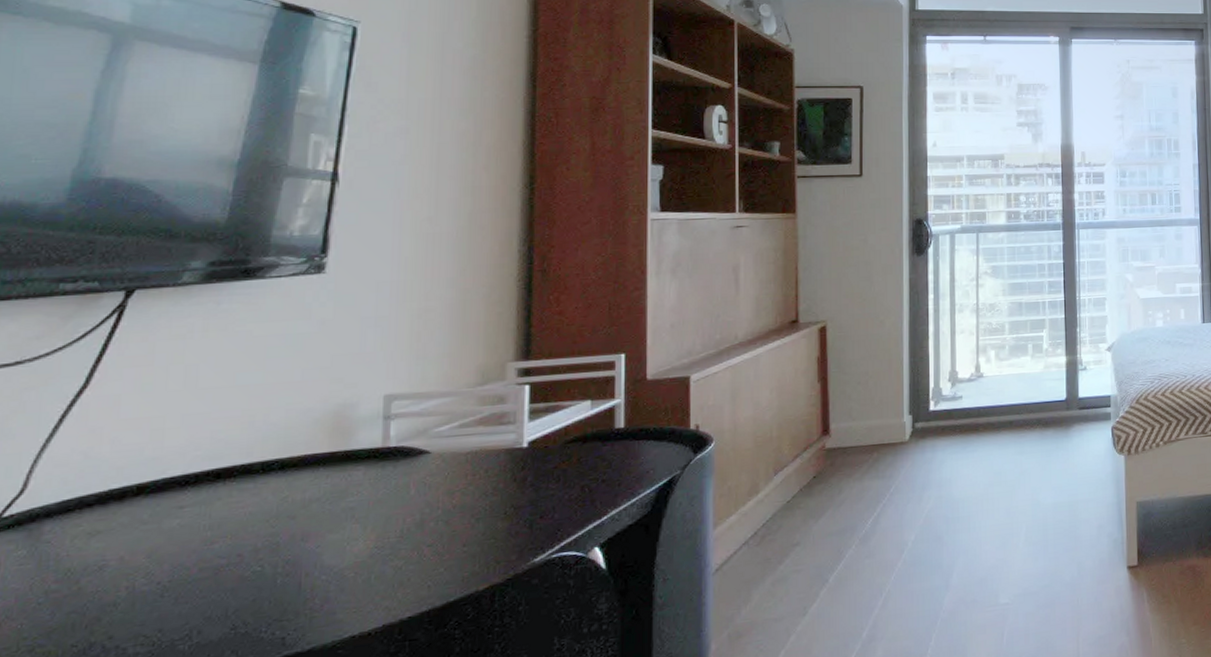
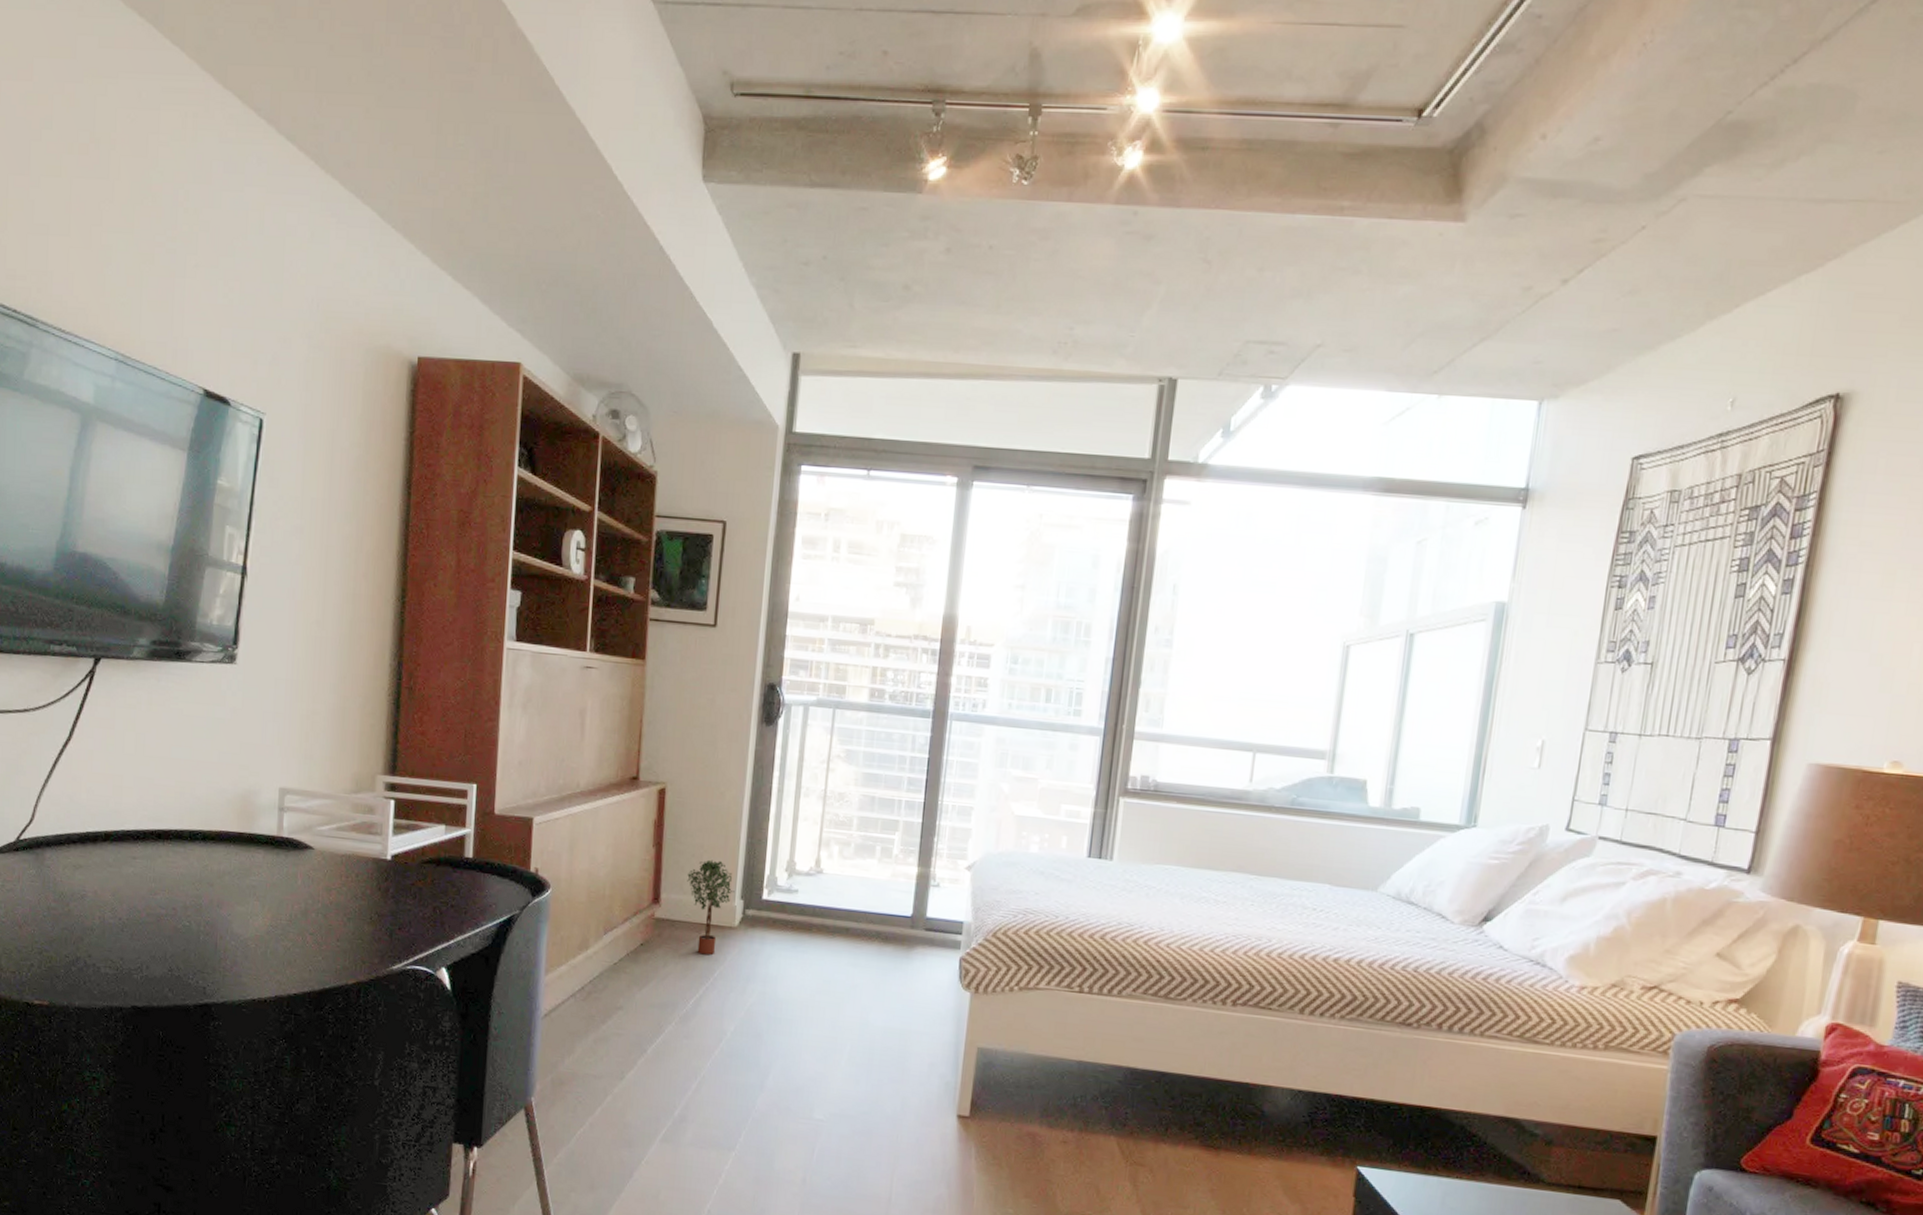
potted tree: none [855,383,903,474] -> present [687,859,735,955]

